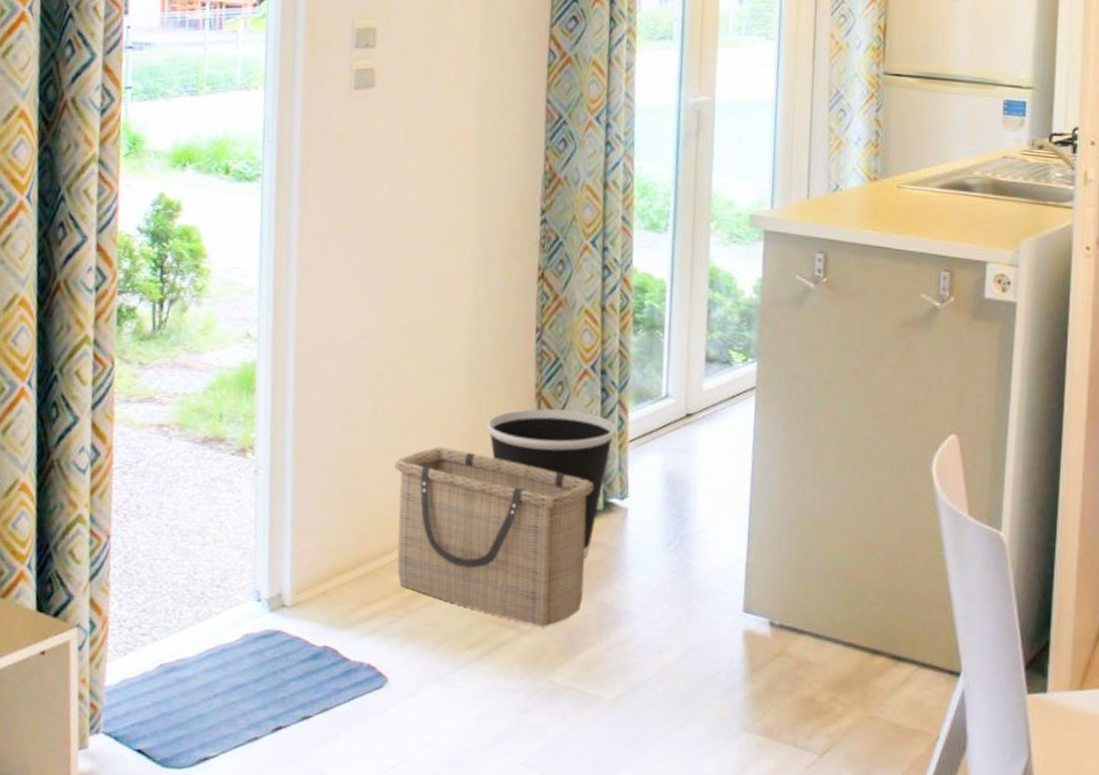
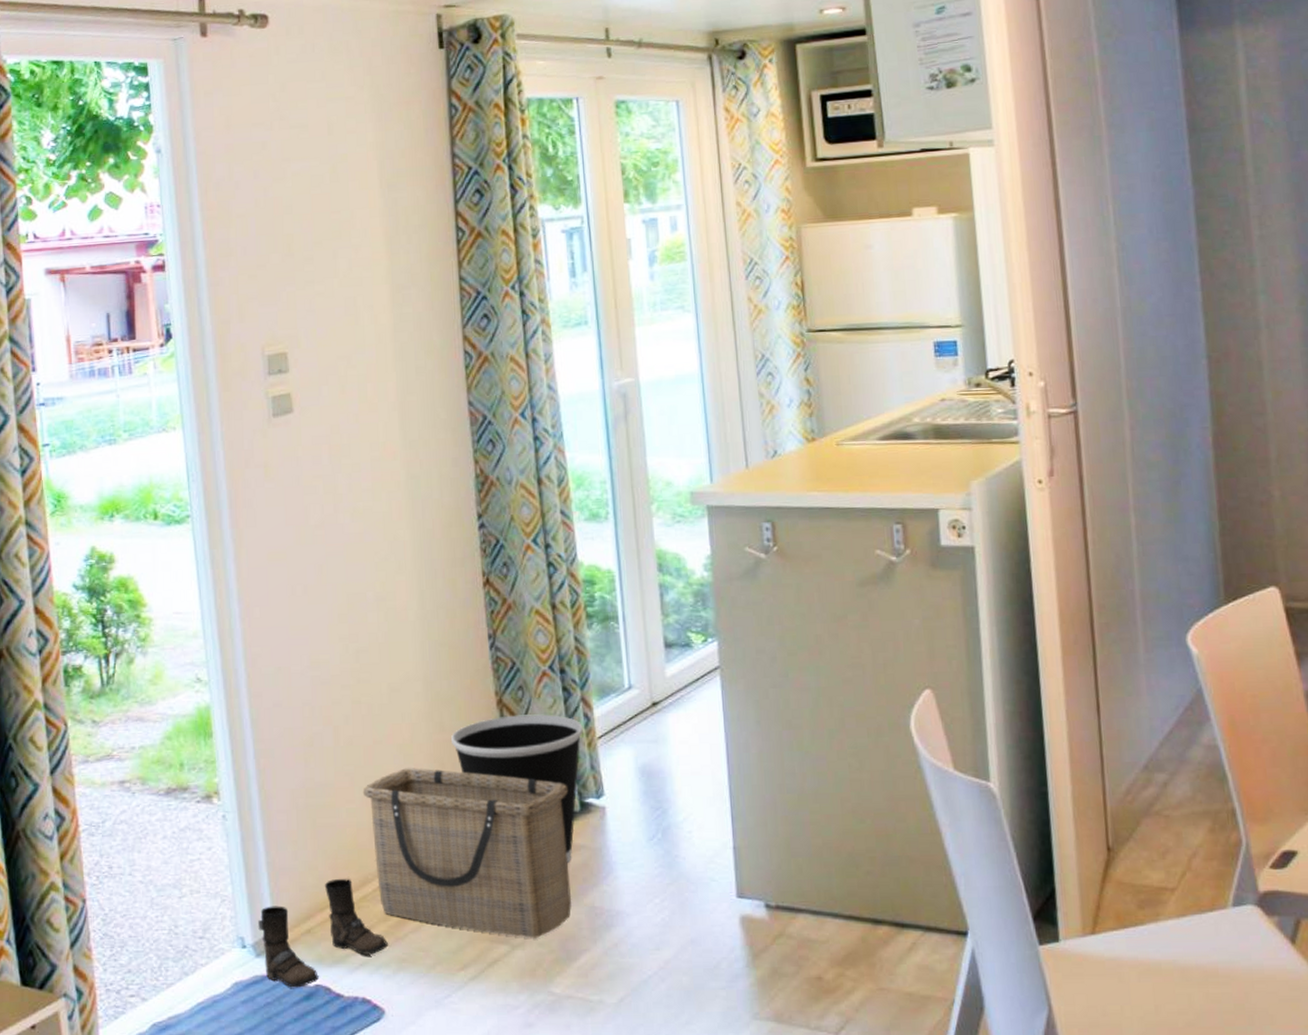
boots: none [275,545,401,647] -> present [258,878,389,988]

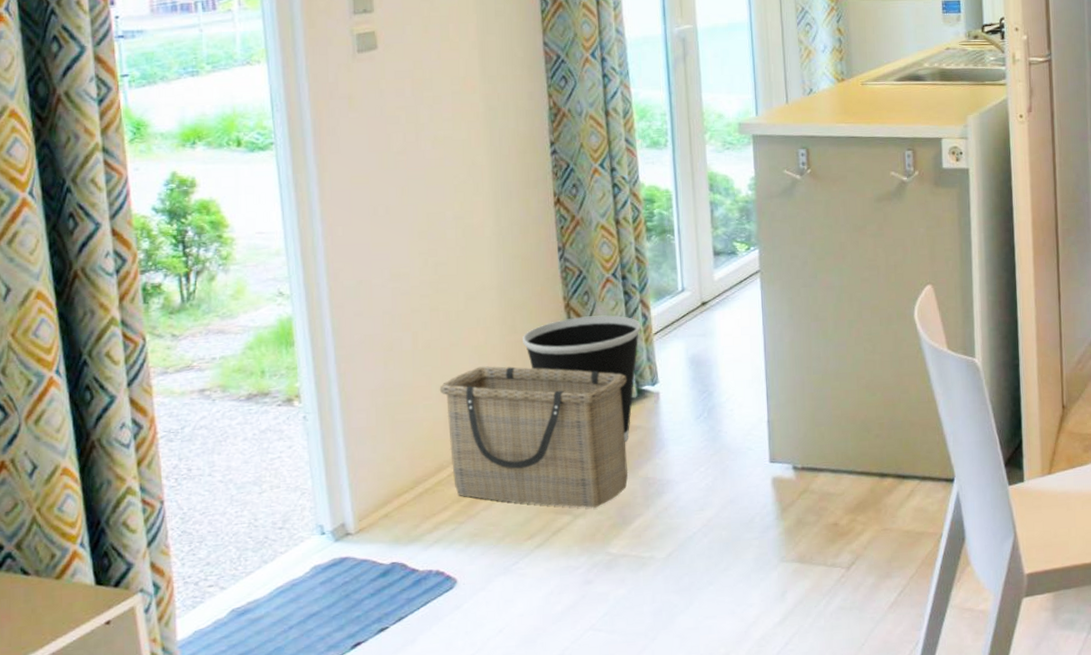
boots: present [258,878,389,988] -> none [337,466,462,567]

